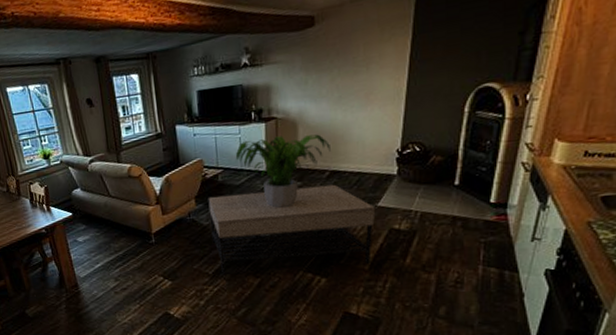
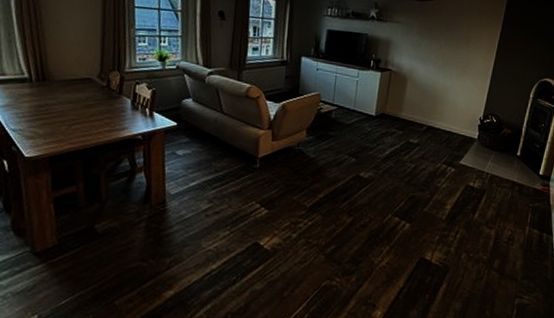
coffee table: present [208,184,376,273] -> none [315,131,458,214]
potted plant: present [235,134,331,208] -> none [350,85,430,152]

